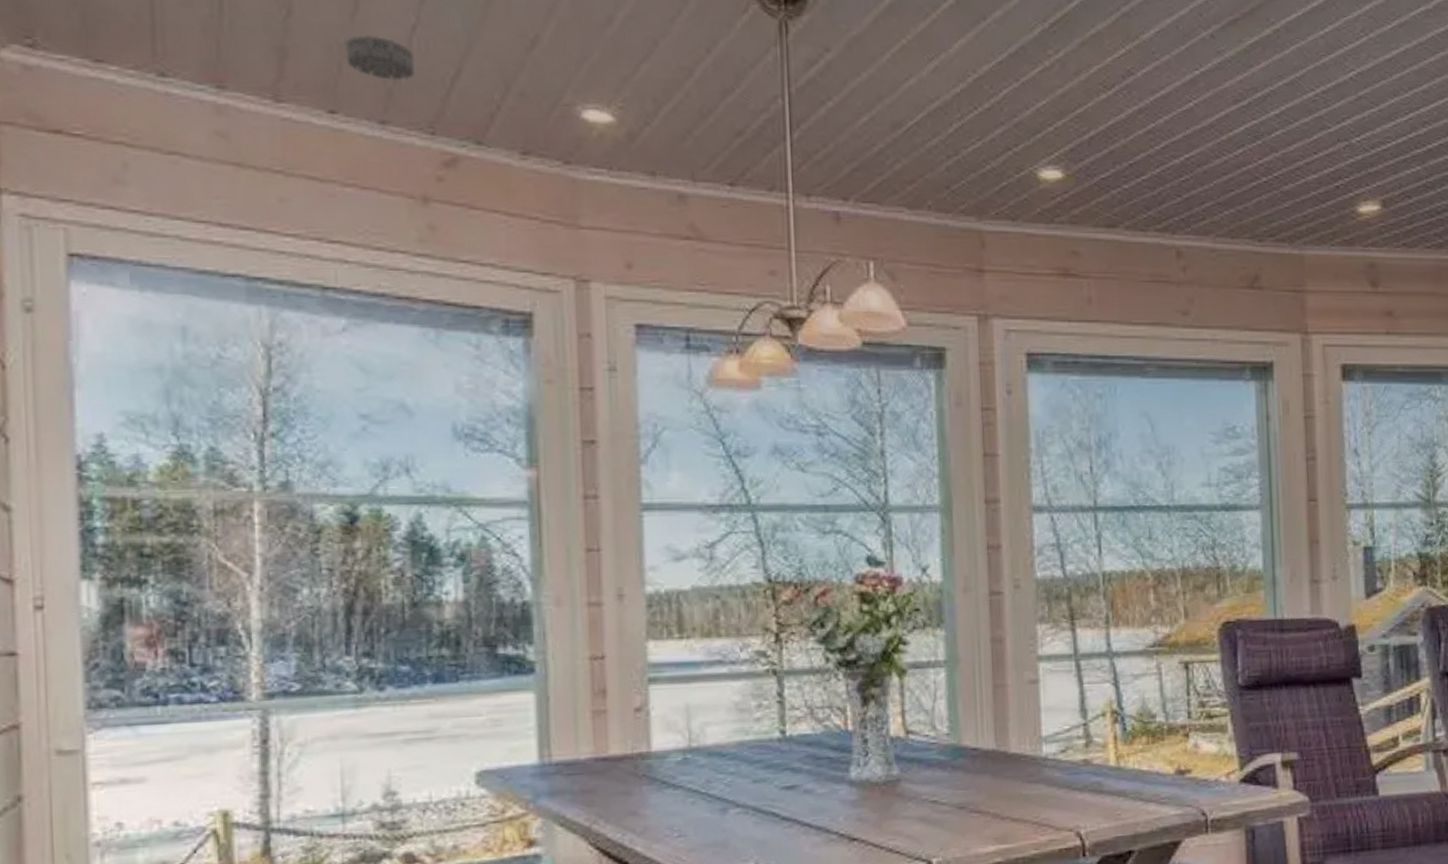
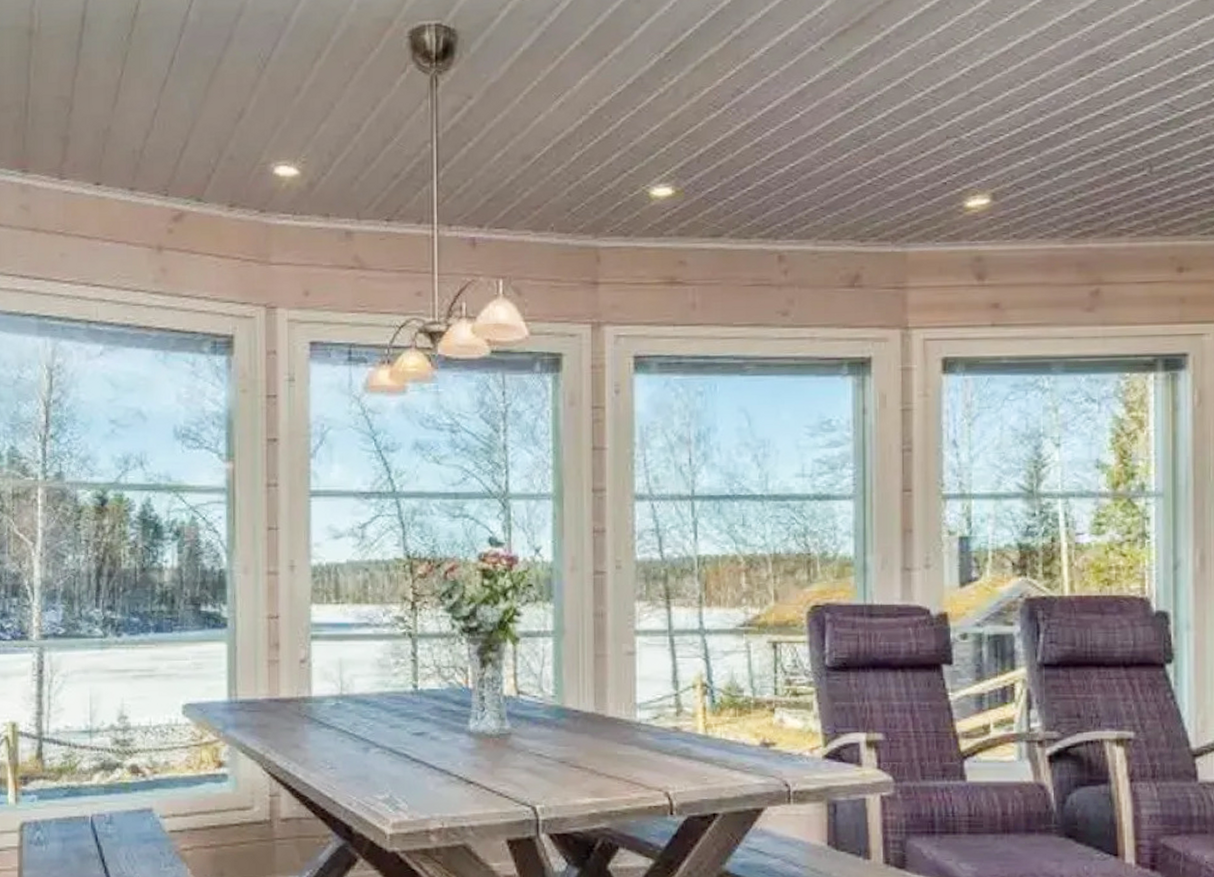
smoke detector: present [346,35,415,81] -> none [108,121,156,155]

